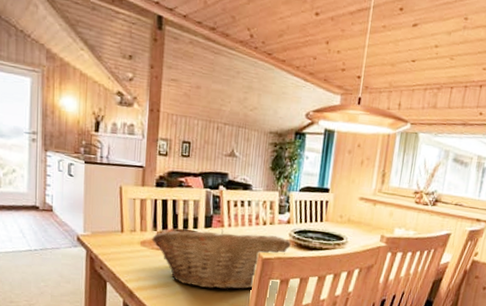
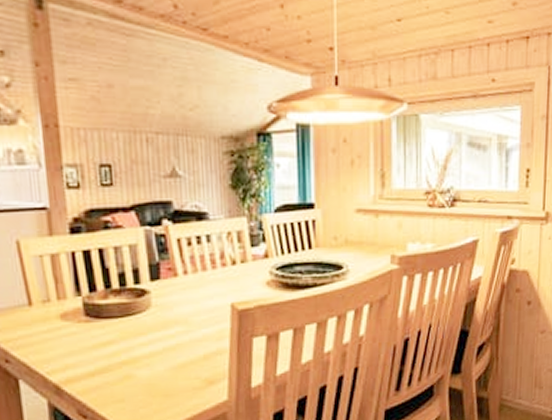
fruit basket: present [152,229,291,290] -> none [76,277,274,365]

